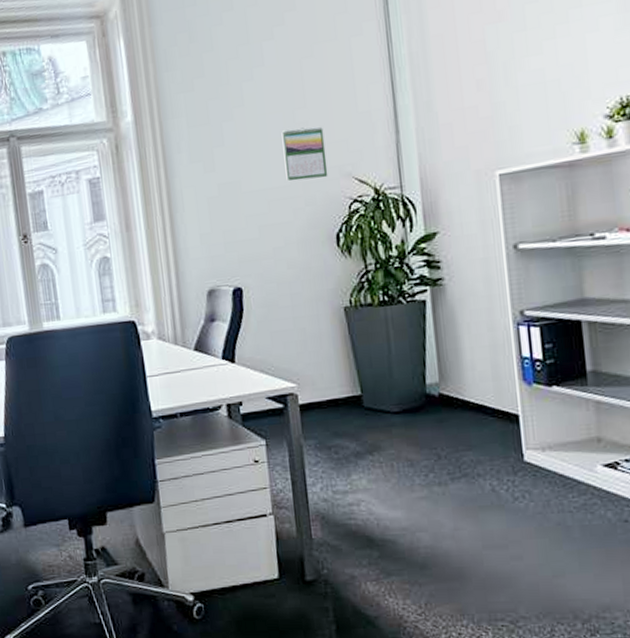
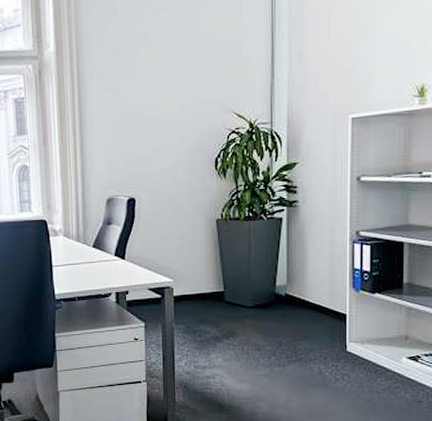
calendar: present [281,126,328,181] -> none [177,67,213,112]

